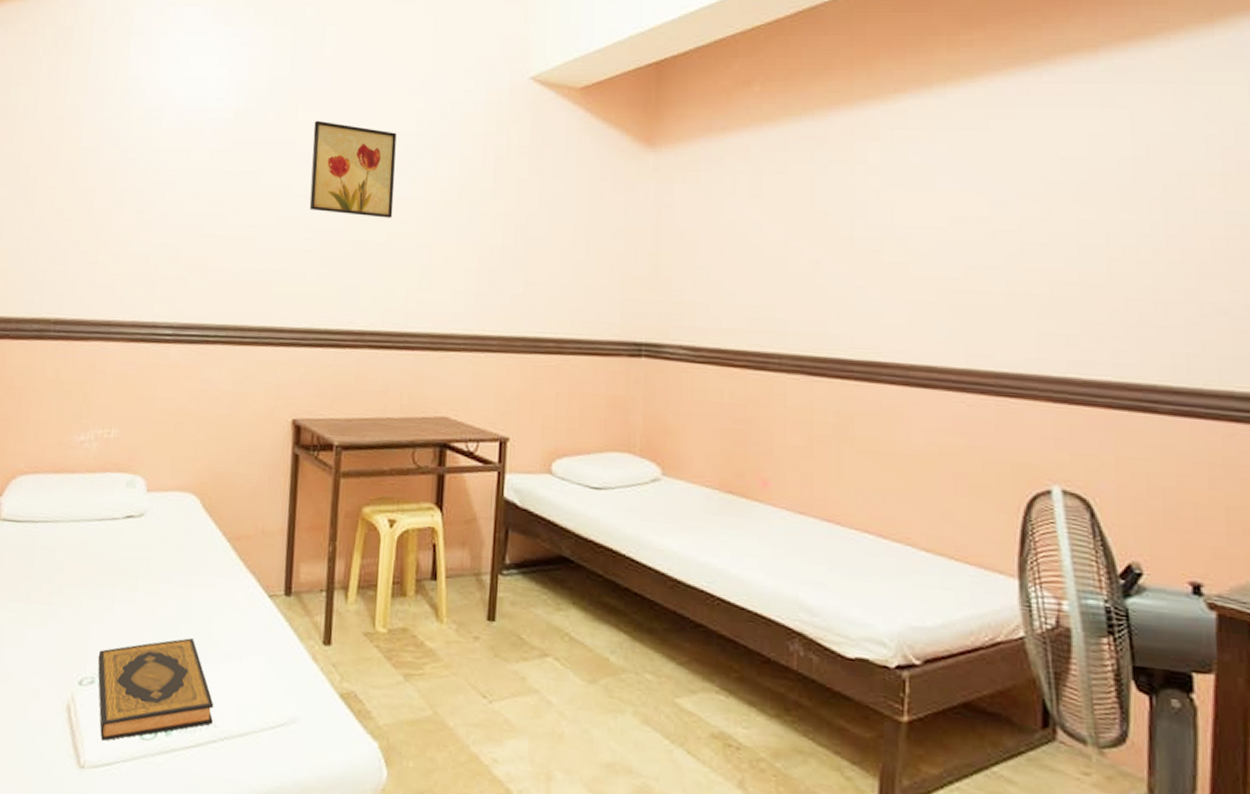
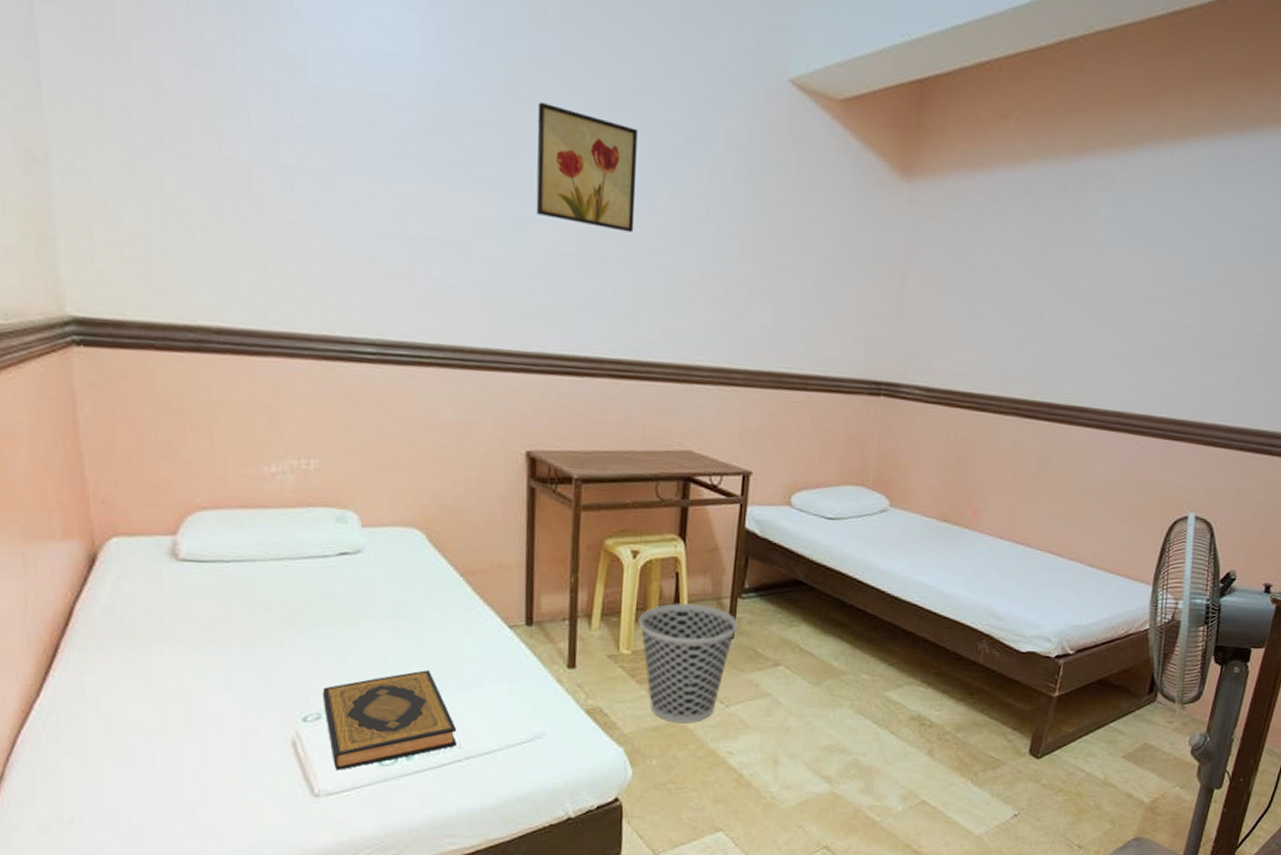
wastebasket: none [394,578,500,720] -> present [638,603,738,724]

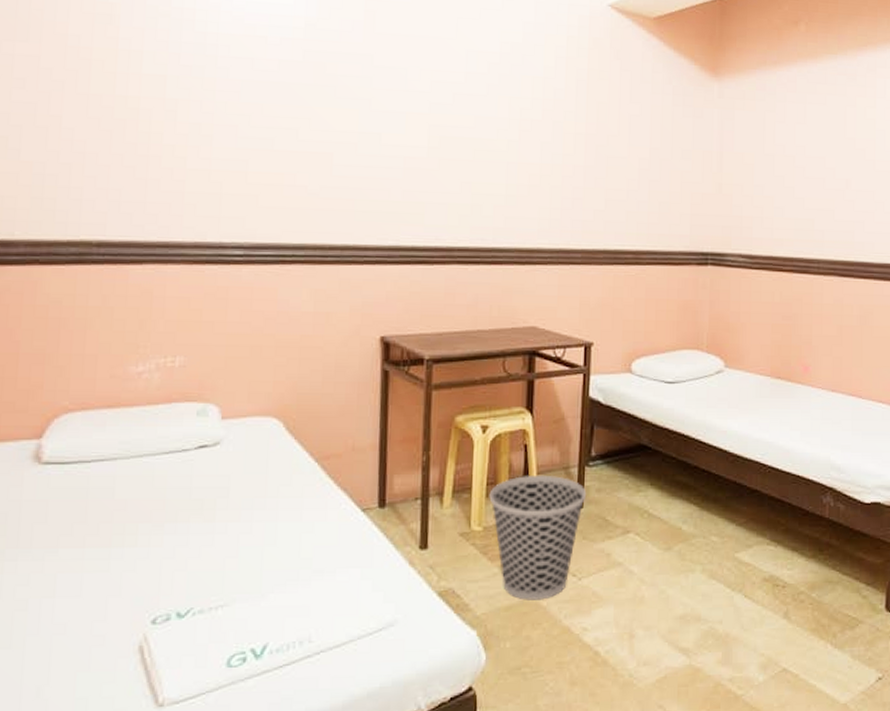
hardback book: present [322,670,457,770] -> none [173,561,308,675]
wall art: present [536,101,638,233] -> none [391,34,480,136]

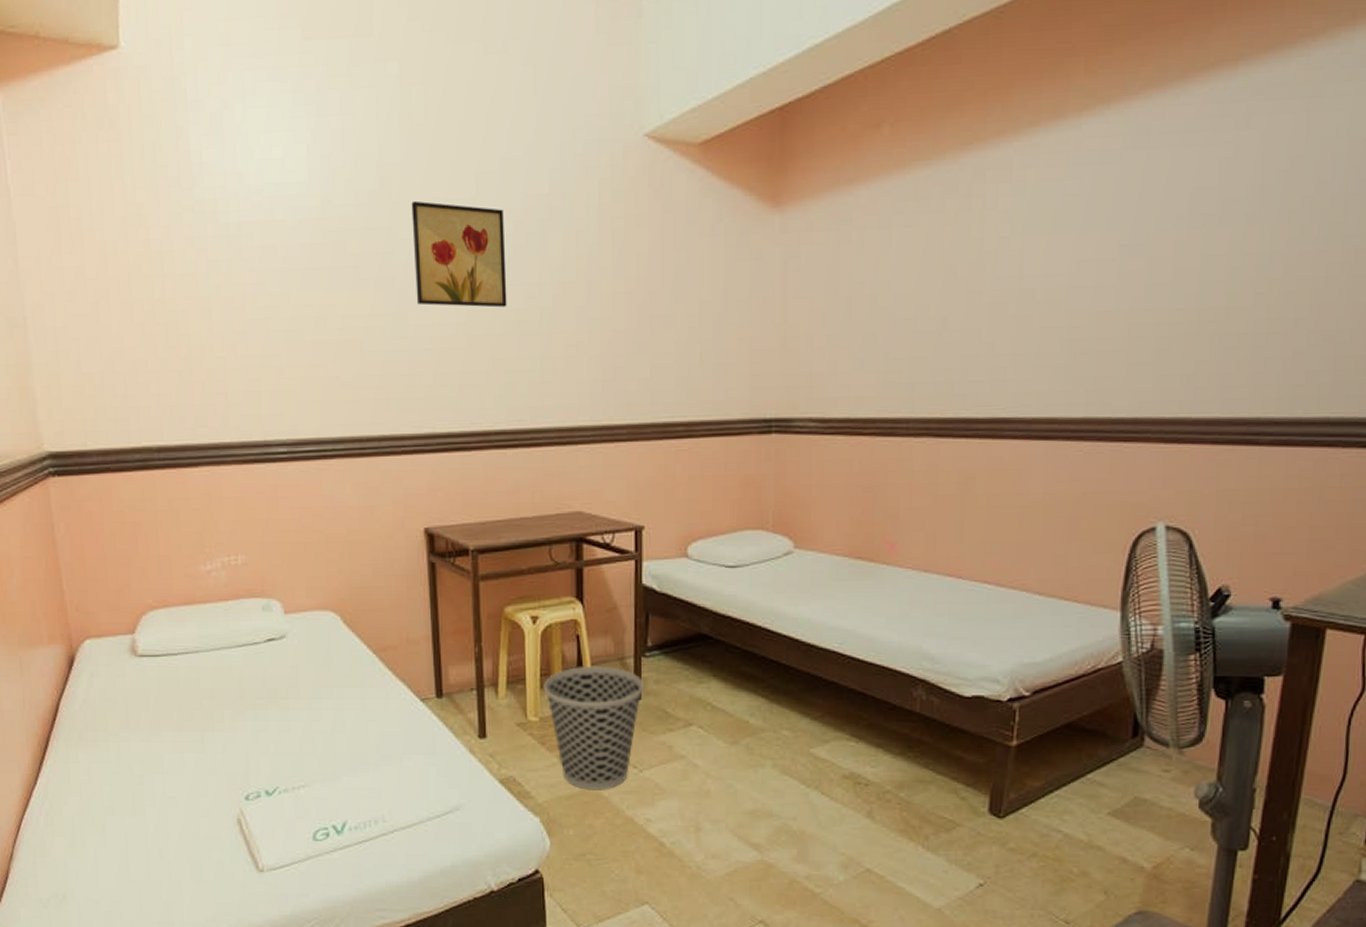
wall art: none [391,34,480,136] -> present [411,200,507,308]

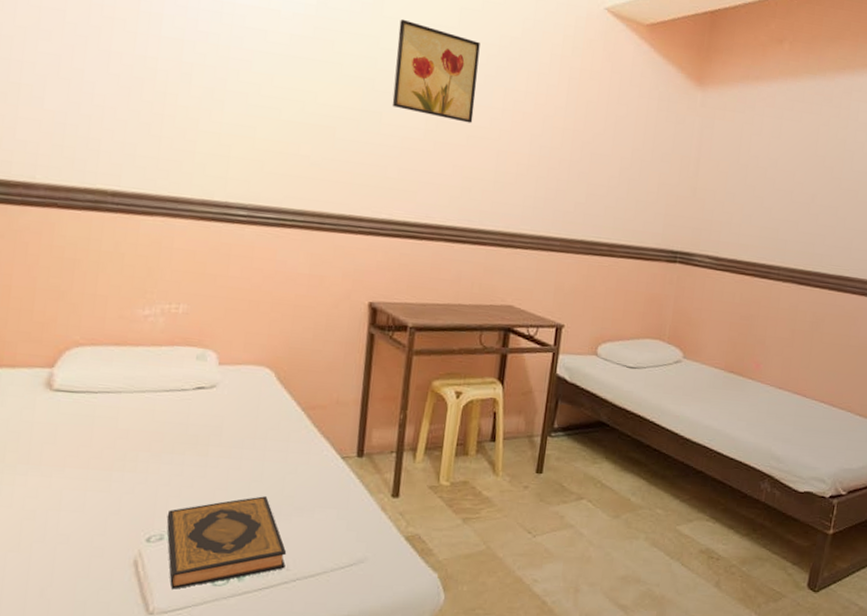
hardback book: none [260,746,381,846] -> present [166,496,287,589]
wastebasket: present [543,667,644,790] -> none [458,440,547,552]

